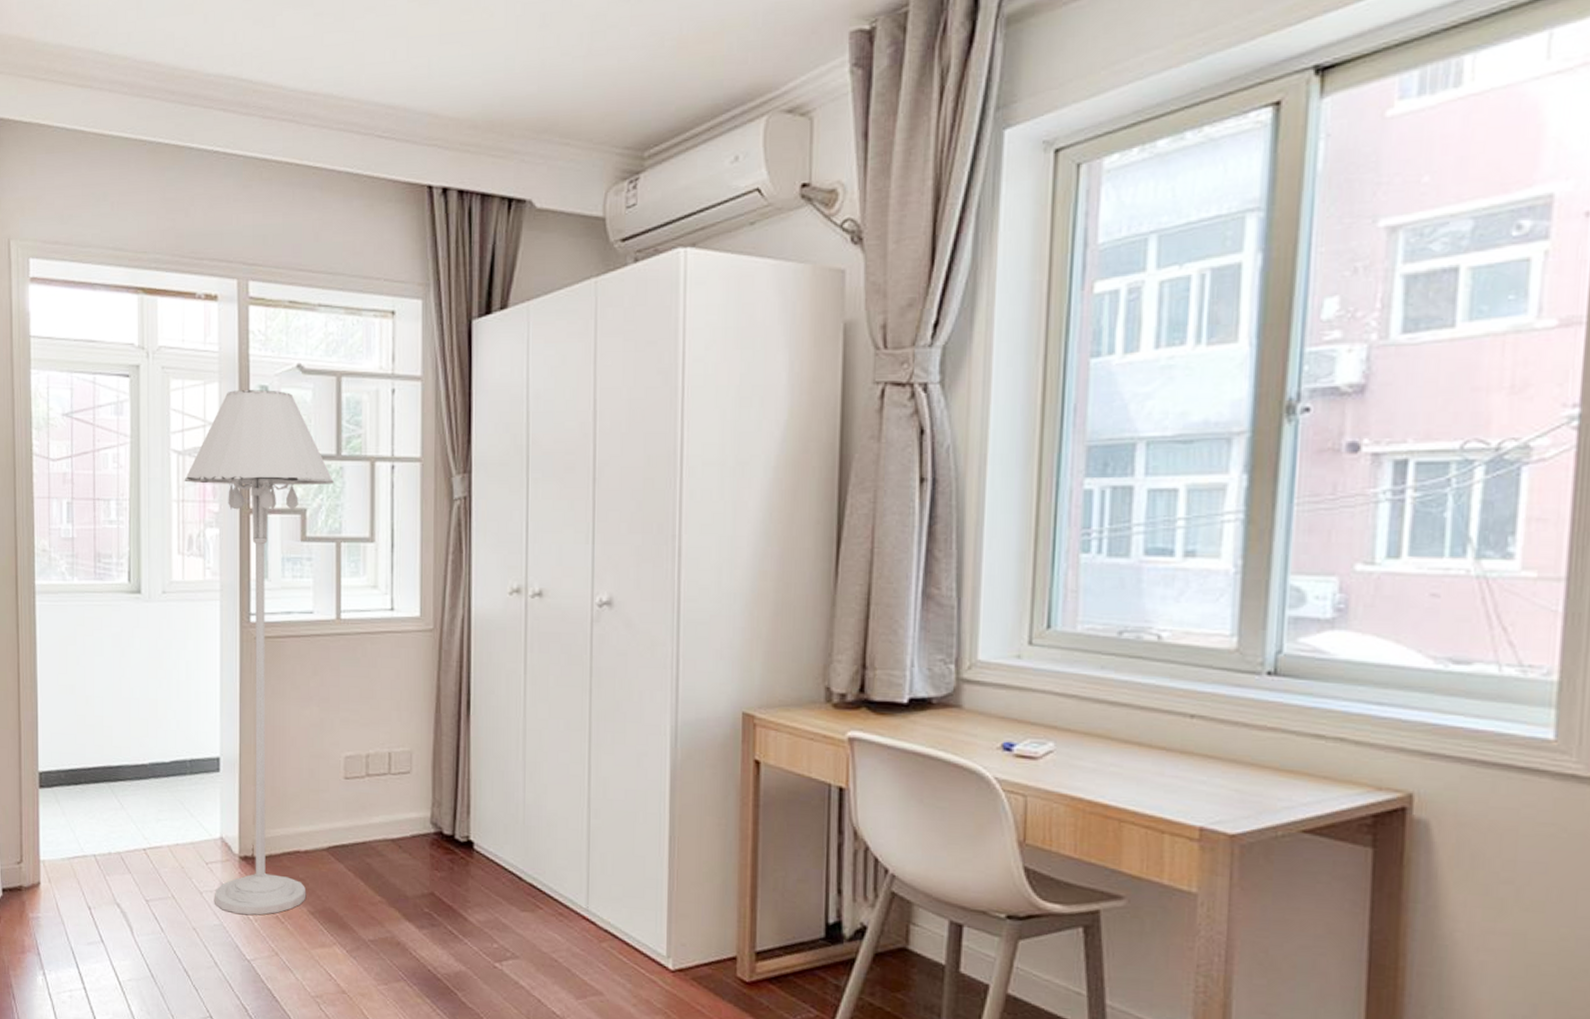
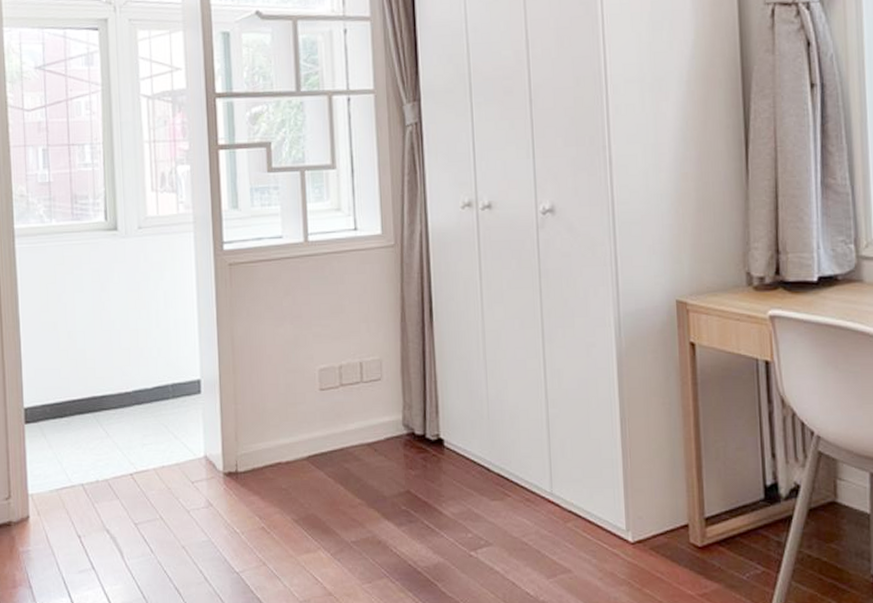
floor lamp: present [184,390,335,916] -> none [154,35,296,529]

